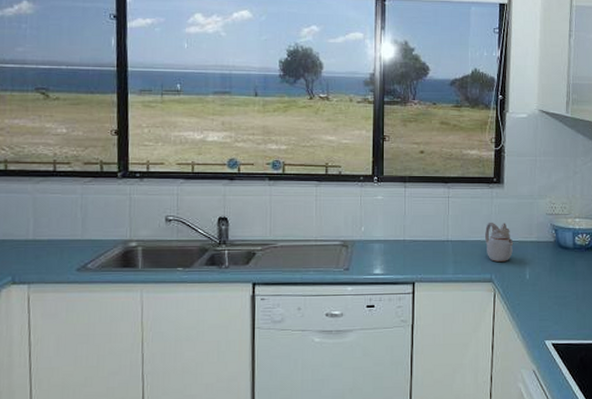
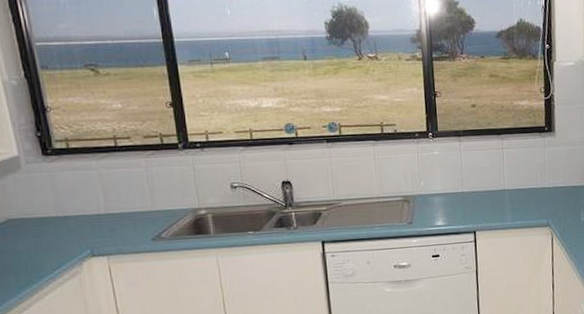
teapot: present [484,222,514,262] -> none [539,169,568,207]

